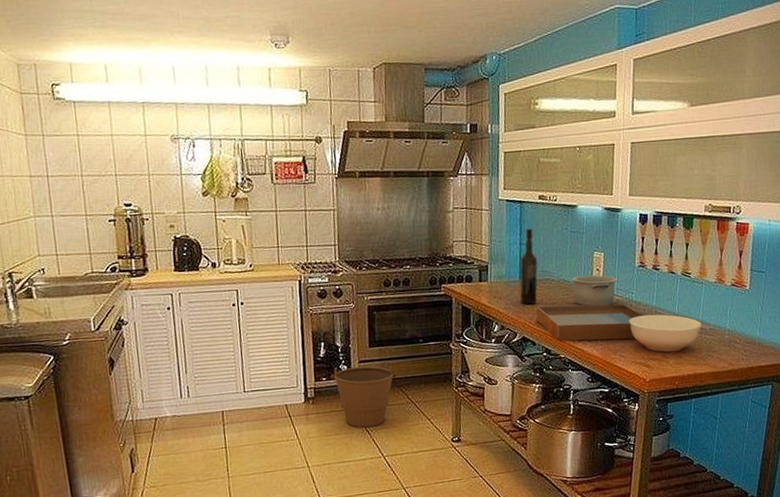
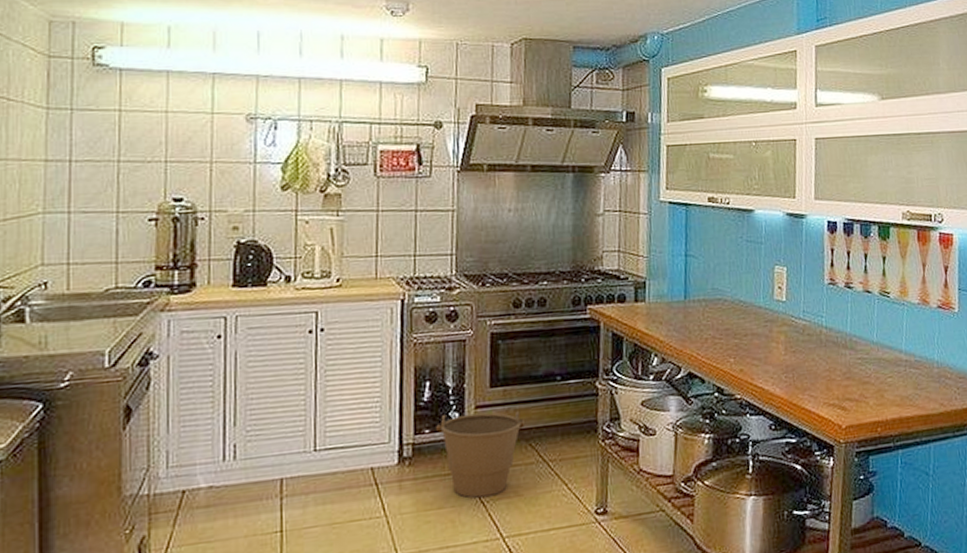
wine bottle: present [520,229,538,305] -> none [685,237,708,331]
tray: present [536,303,645,342] -> none [705,329,837,378]
cooking pot: present [571,275,617,306] -> none [748,294,804,333]
bowl: present [629,314,701,353] -> none [818,343,905,391]

